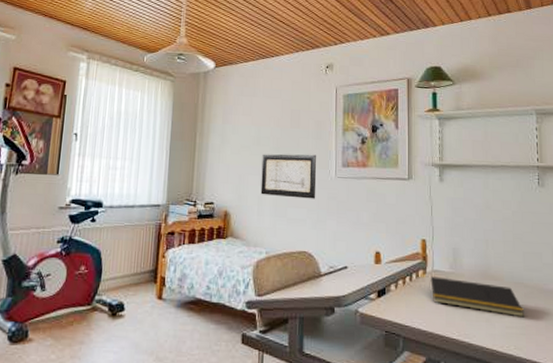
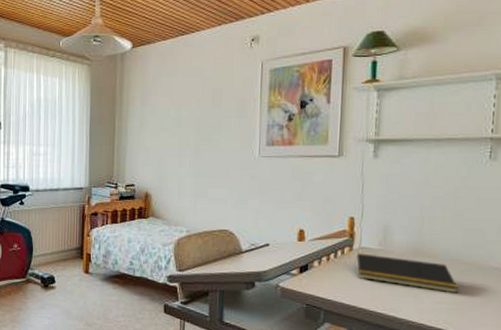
wall art: present [260,154,317,199] -> none [181,134,239,179]

